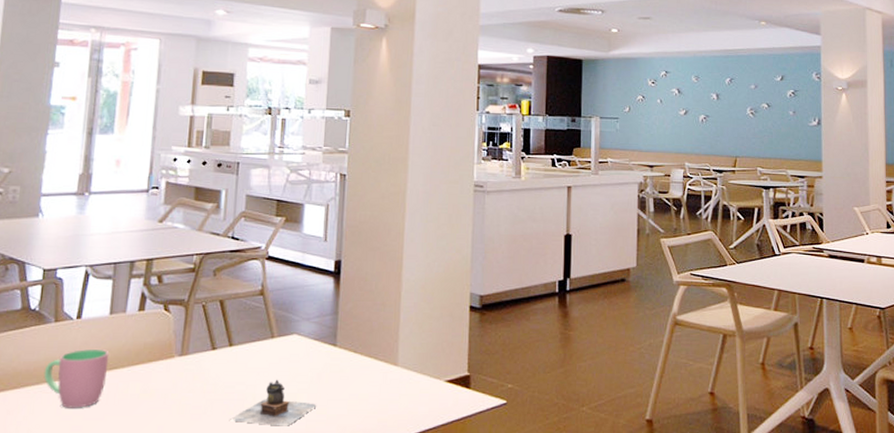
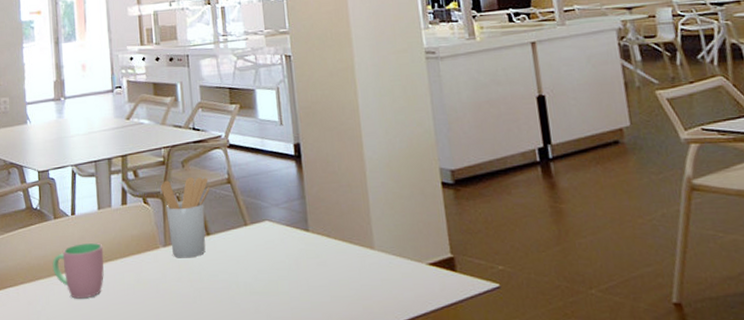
utensil holder: none [186,286,241,369] -> present [161,176,210,258]
teapot: present [229,379,317,426] -> none [217,267,299,314]

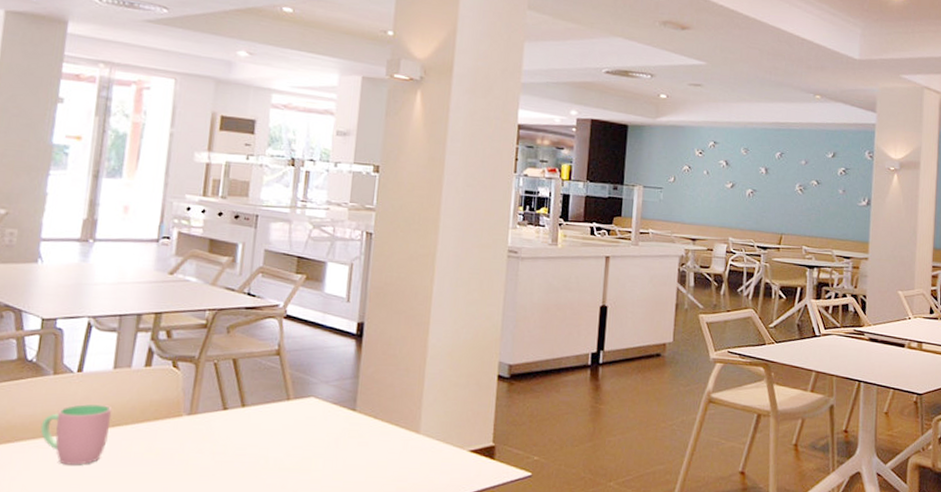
utensil holder: present [161,176,210,258] -> none [196,344,256,429]

